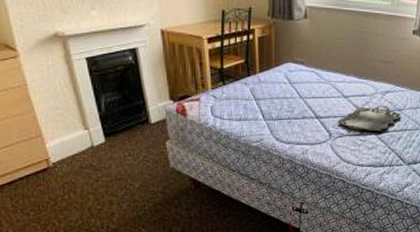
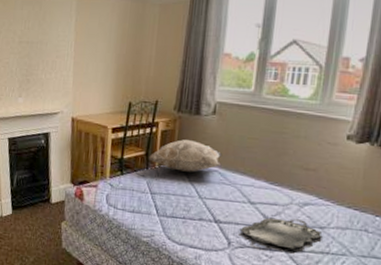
decorative pillow: none [249,45,317,76] -> present [149,139,223,173]

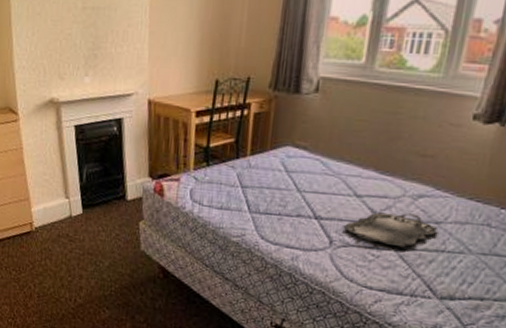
decorative pillow: present [149,139,223,173] -> none [239,123,326,163]

